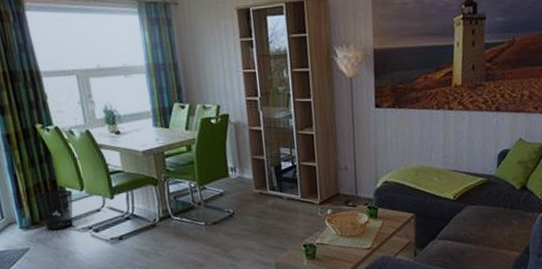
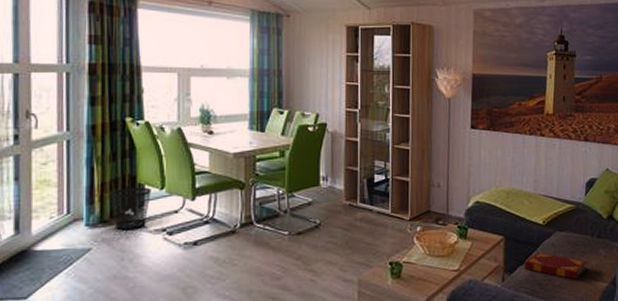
hardback book: none [436,226,500,251] -> present [524,252,587,280]

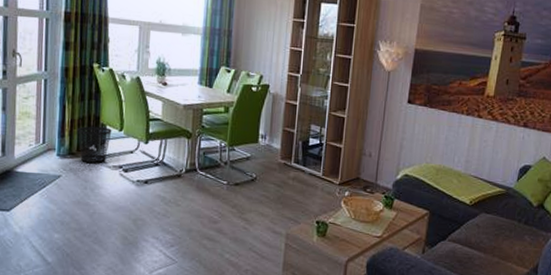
hardback book: present [524,252,587,280] -> none [446,230,510,262]

